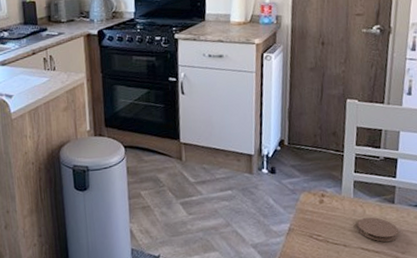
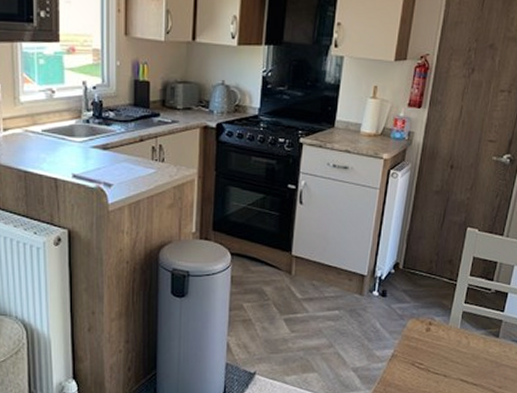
coaster: present [357,217,399,242] -> none [459,349,499,375]

